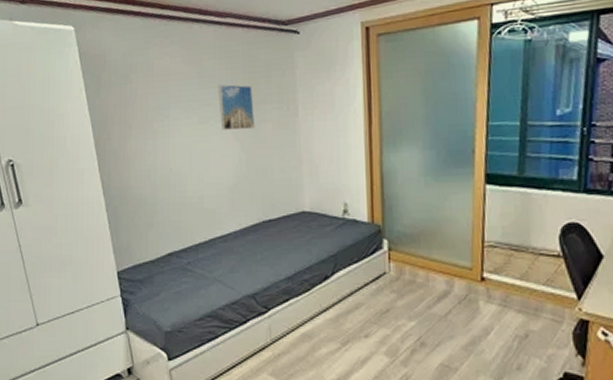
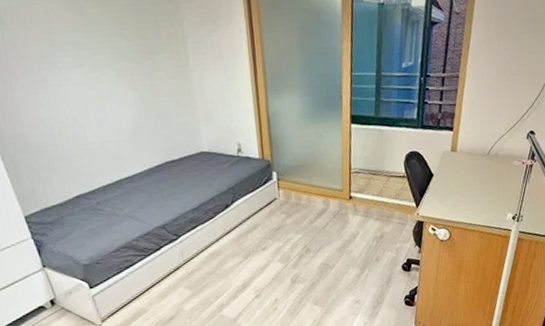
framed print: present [218,84,255,130] -> none [106,33,149,79]

